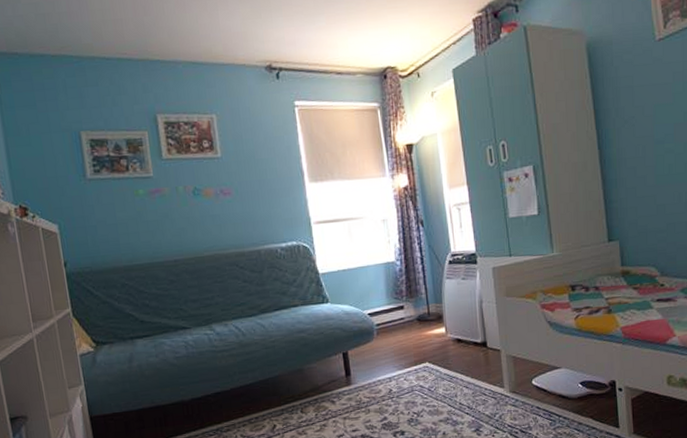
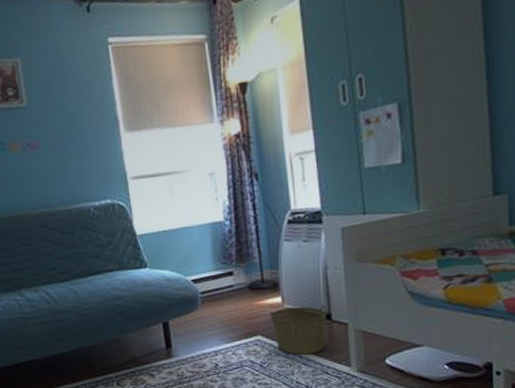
basket: none [435,334,484,379] -> present [270,304,328,355]

